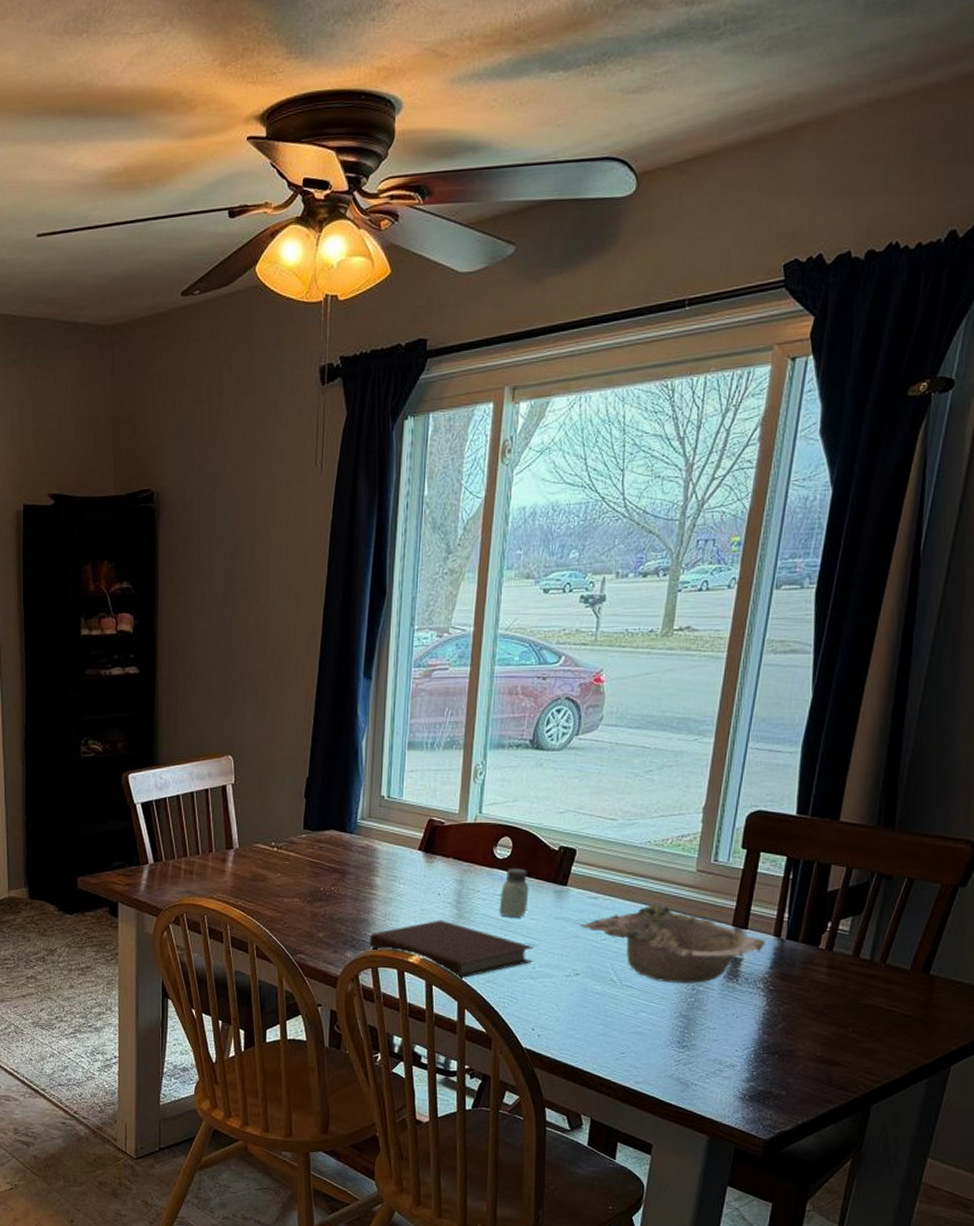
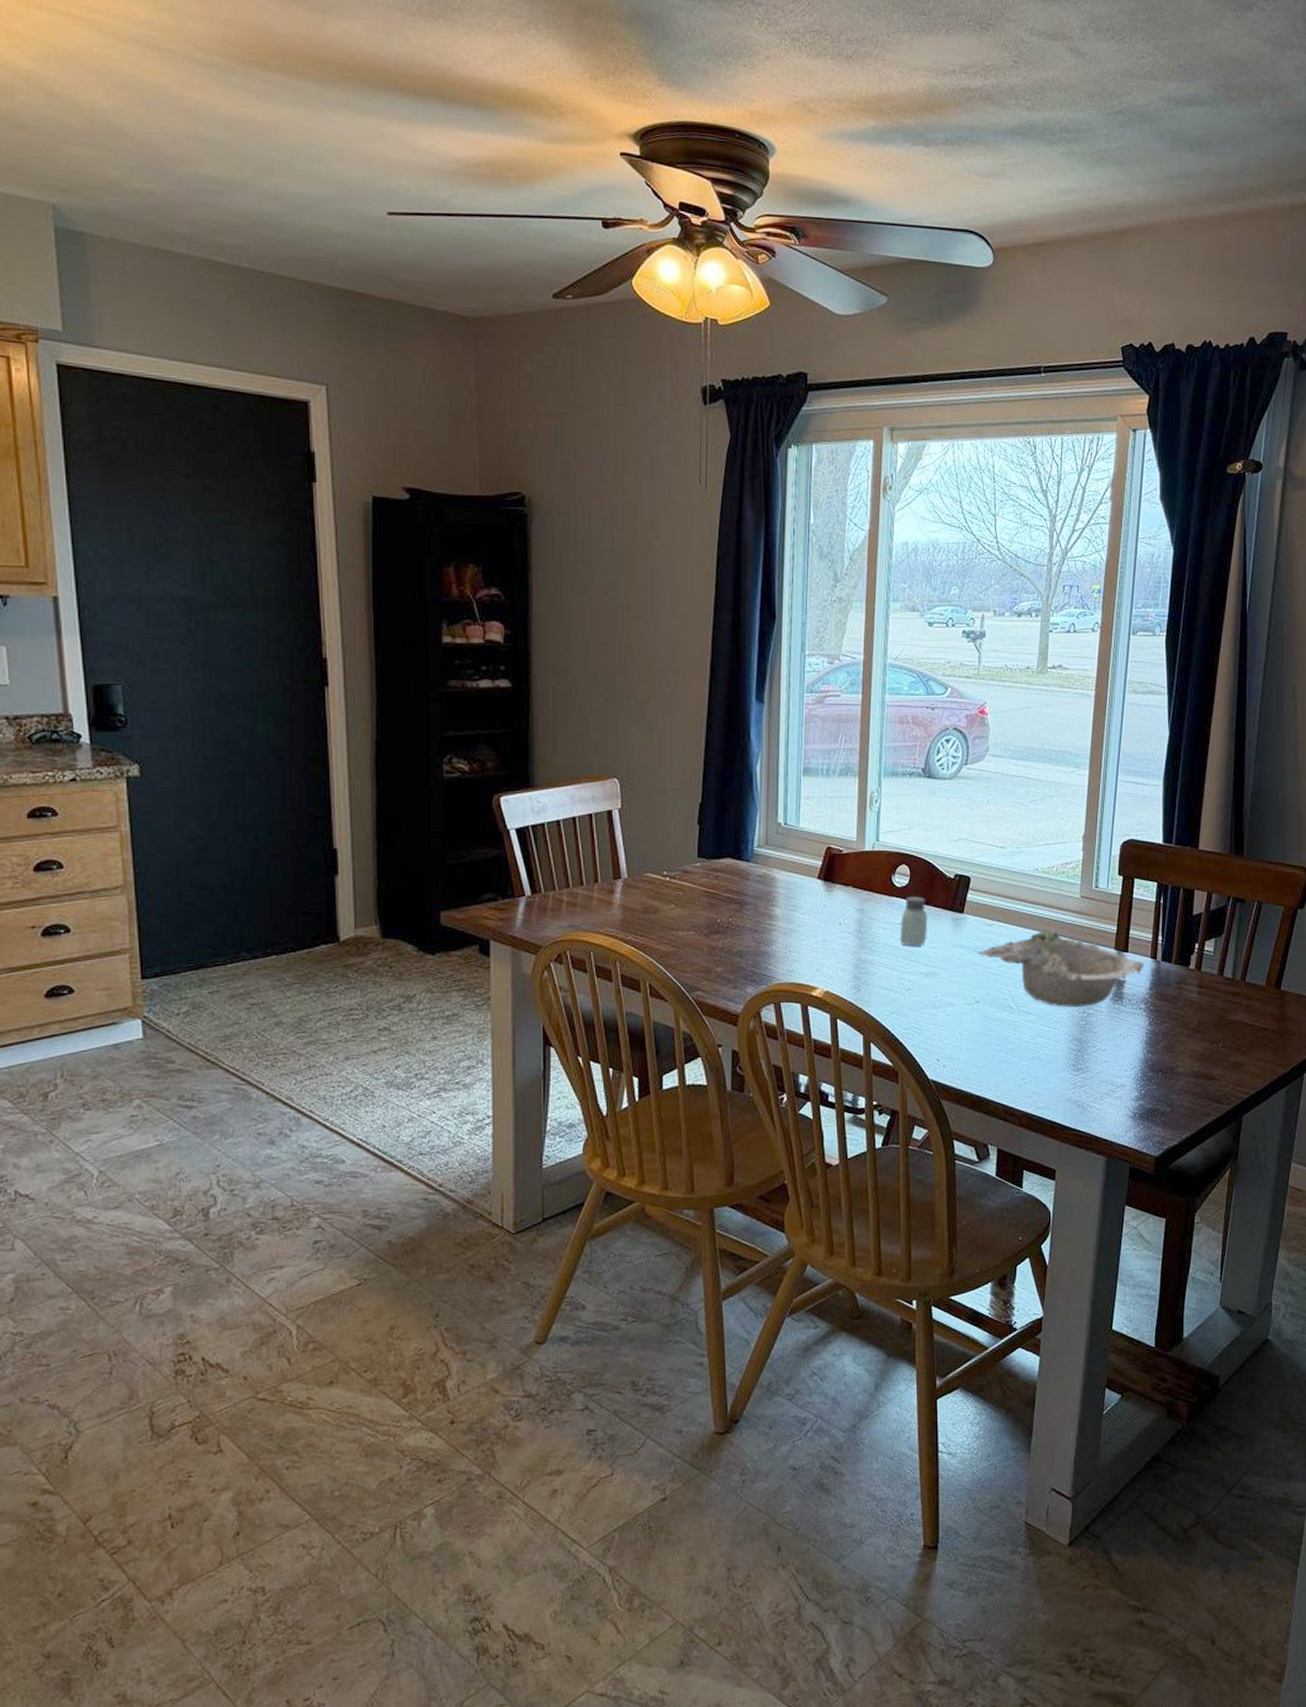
notebook: present [370,920,534,978] -> none [771,950,935,1010]

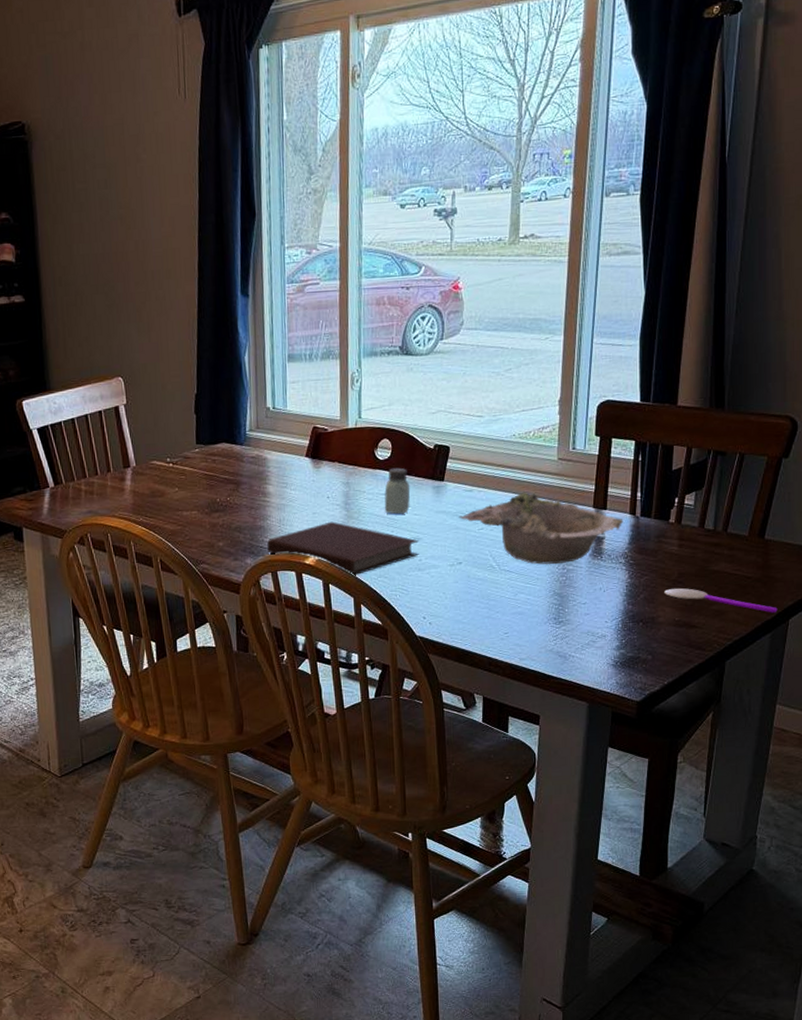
notebook: none [771,950,935,1010] -> present [267,521,419,575]
spoon: none [1183,1037,1293,1067] -> present [664,587,778,613]

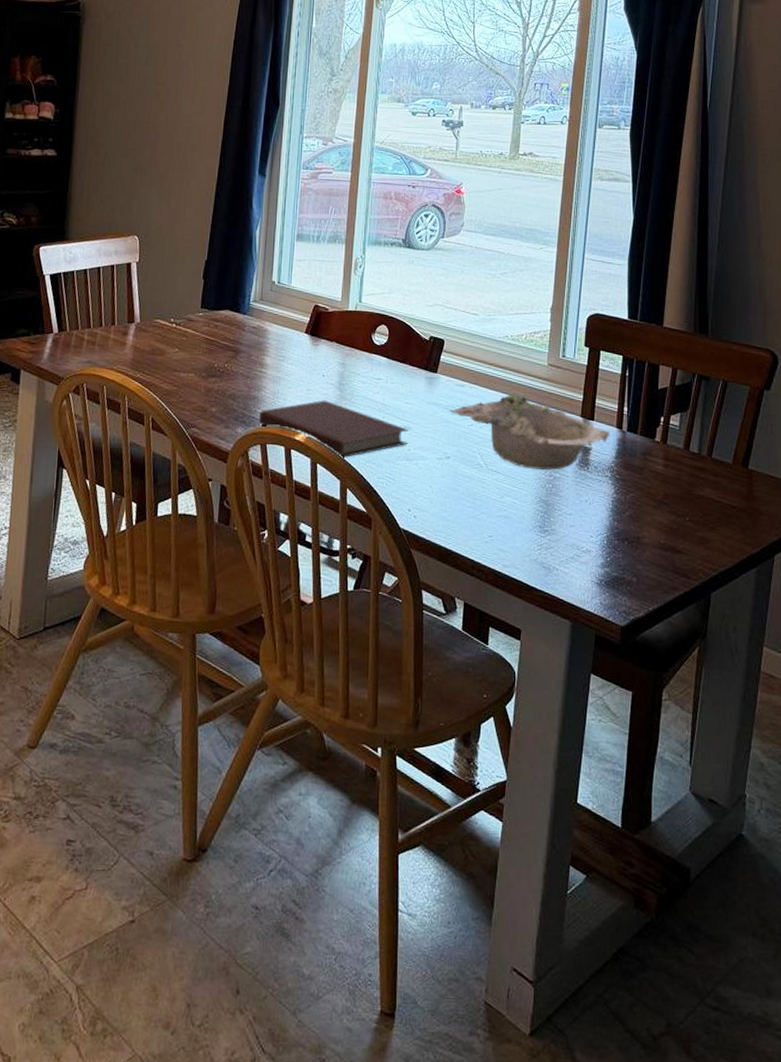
saltshaker: present [384,467,411,515] -> none [377,354,404,401]
spoon: present [664,587,778,613] -> none [650,509,763,547]

